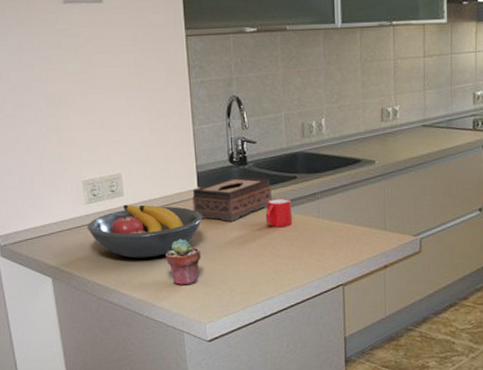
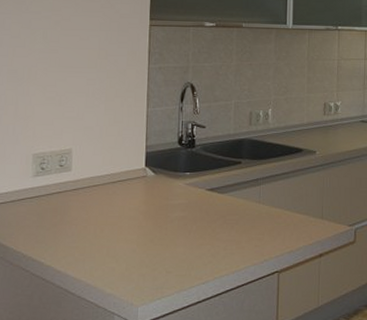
fruit bowl: present [87,204,203,259] -> none [30,179,147,234]
potted succulent: present [166,239,201,286] -> none [105,217,141,265]
tissue box: present [192,176,272,222] -> none [138,158,216,202]
mug: present [265,197,293,228] -> none [208,181,235,211]

